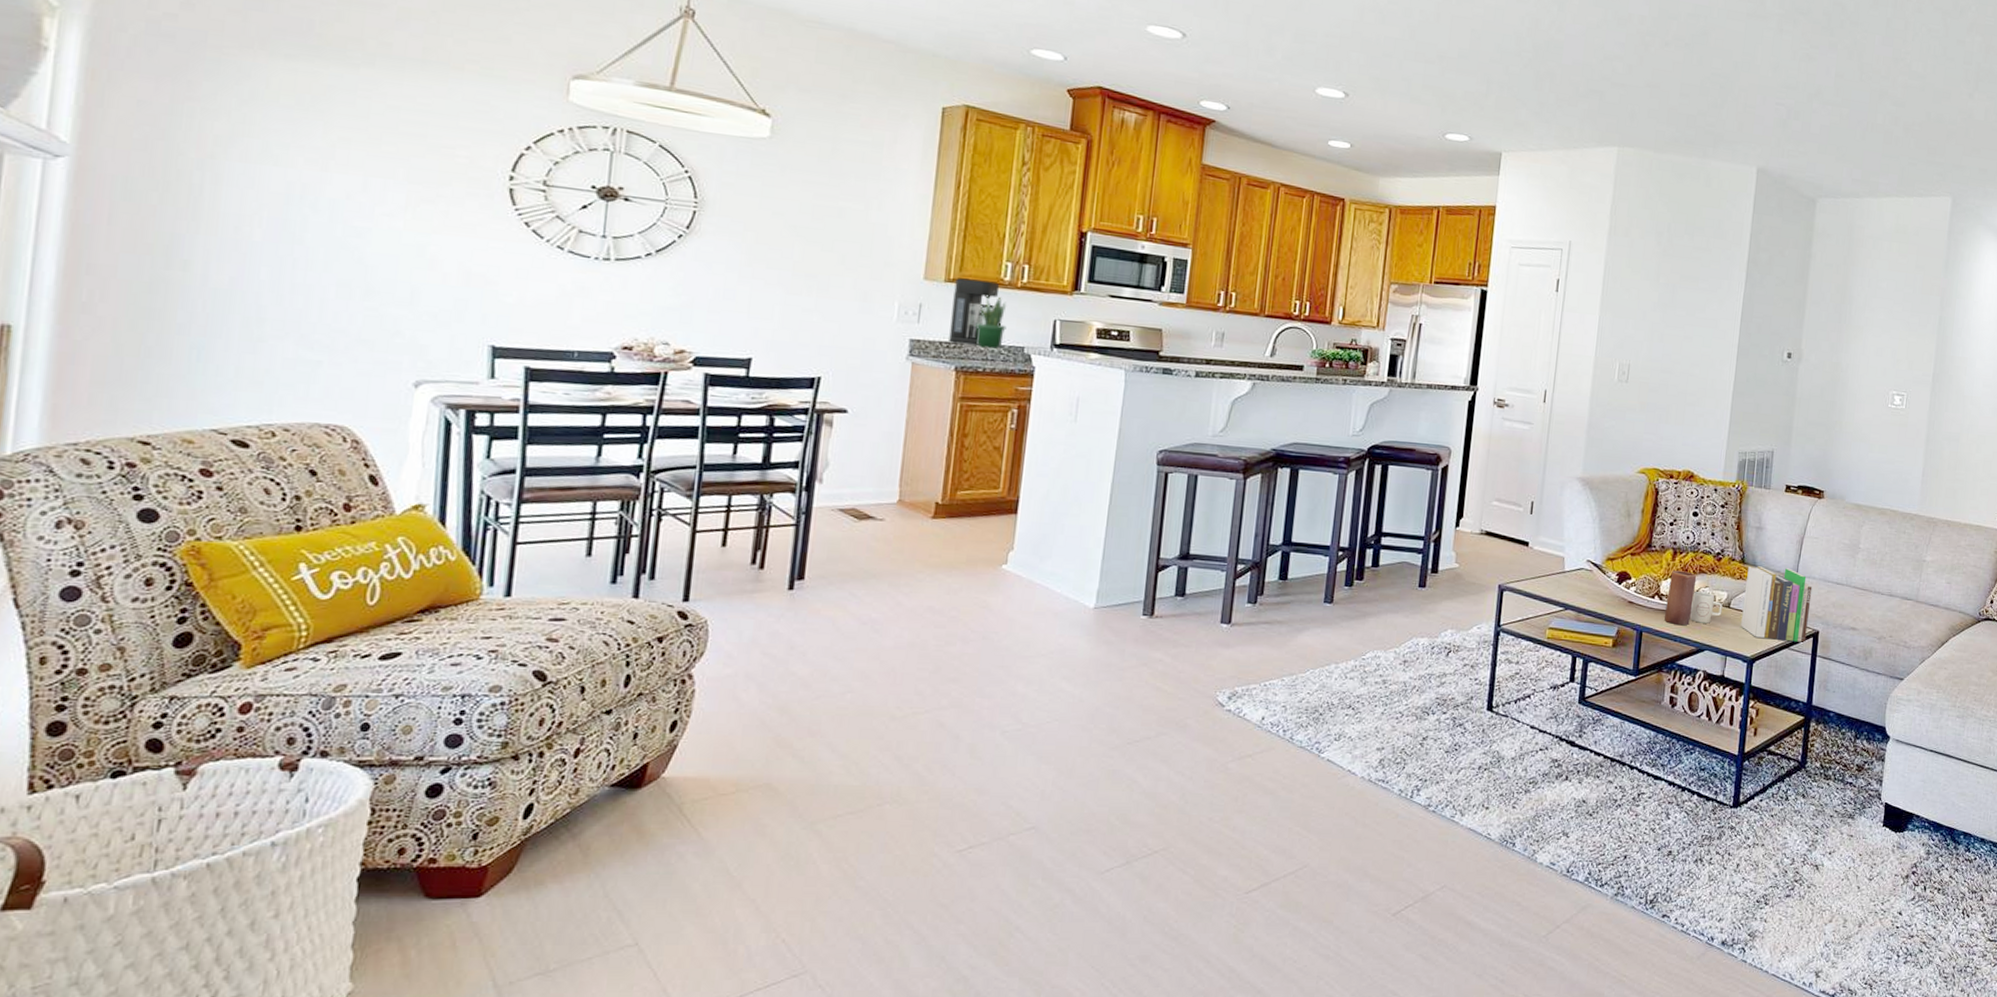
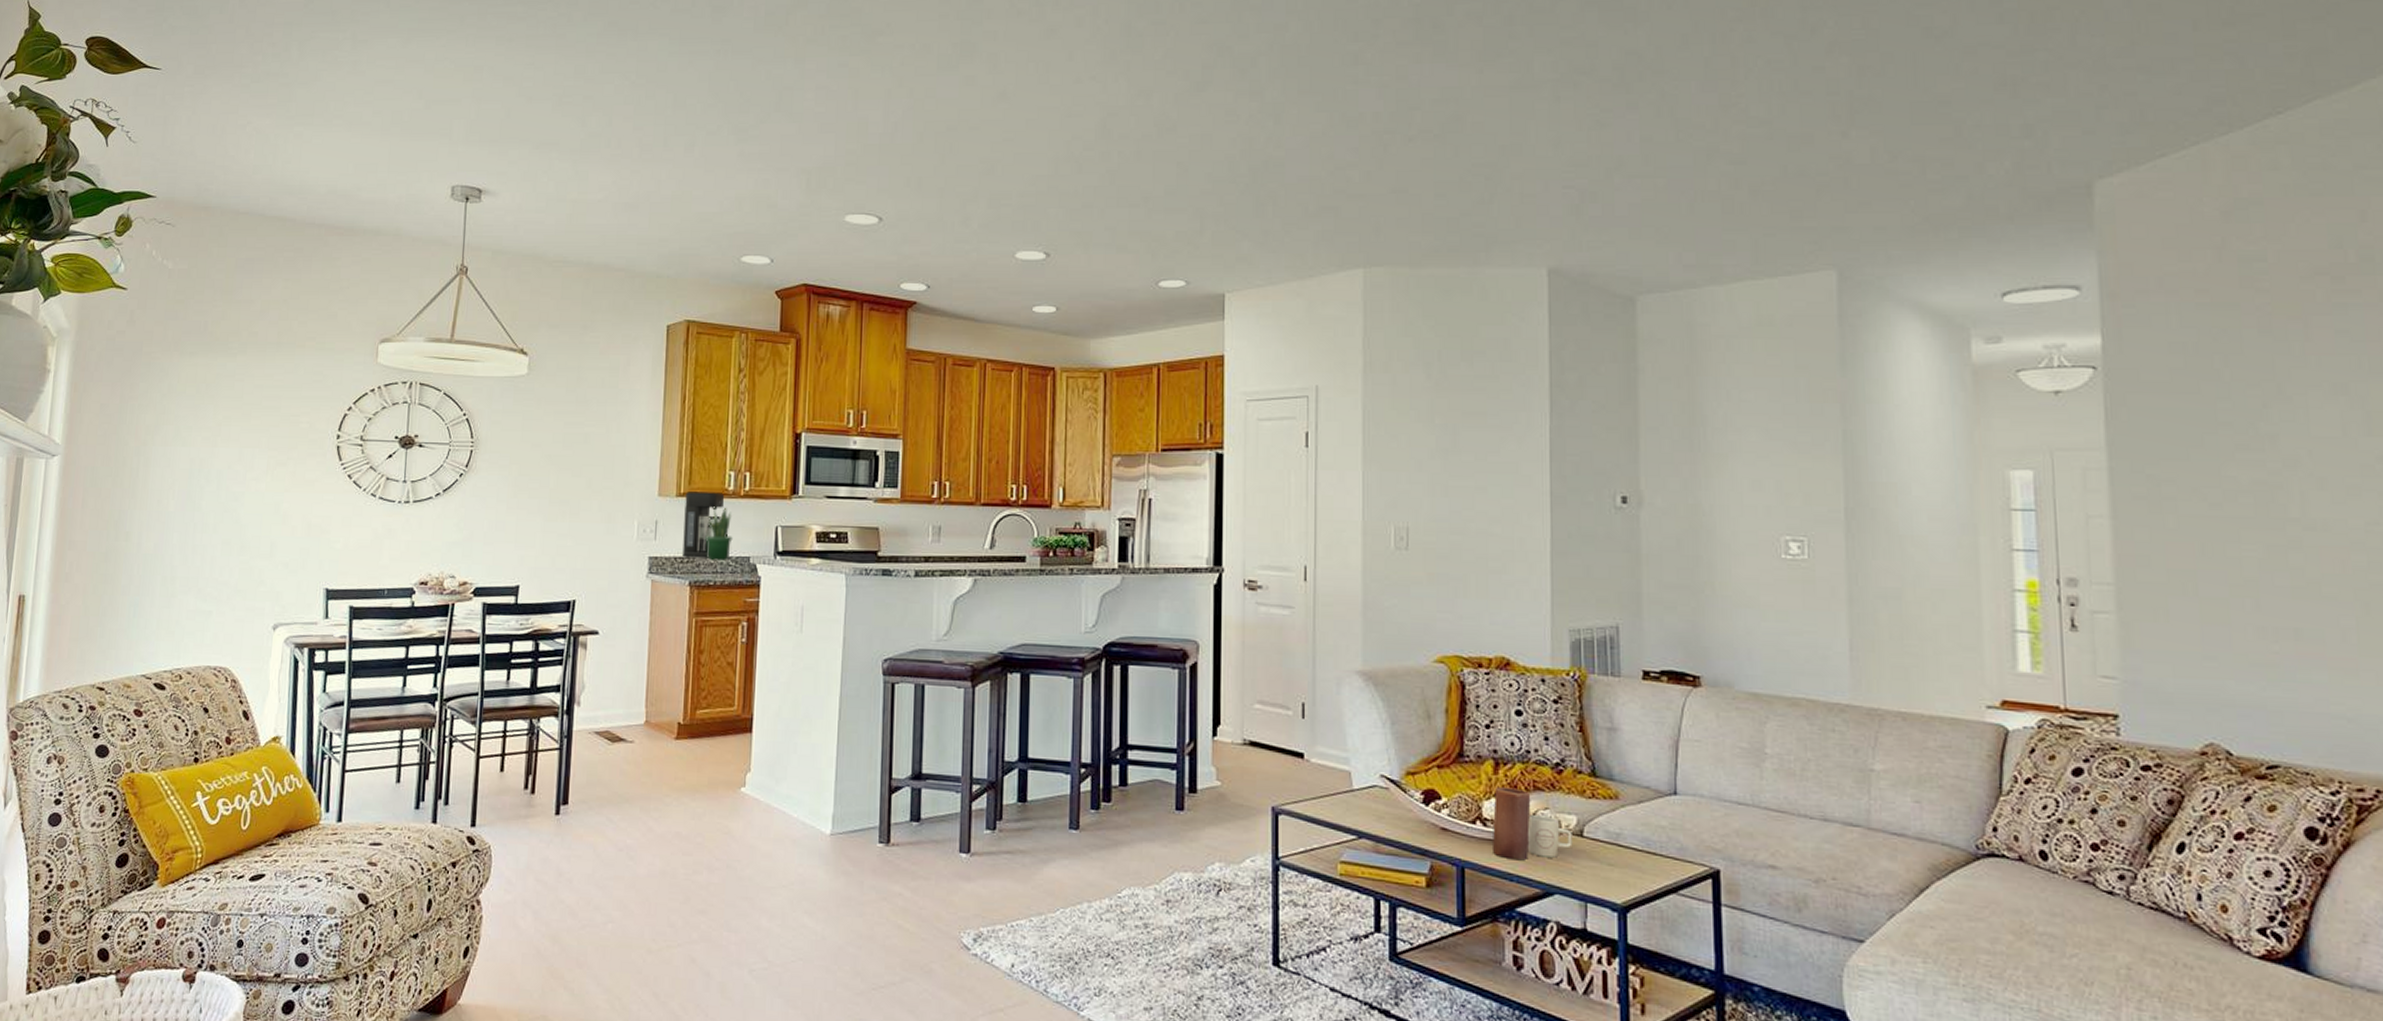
books: present [1741,566,1813,642] -> none [1601,780,1702,885]

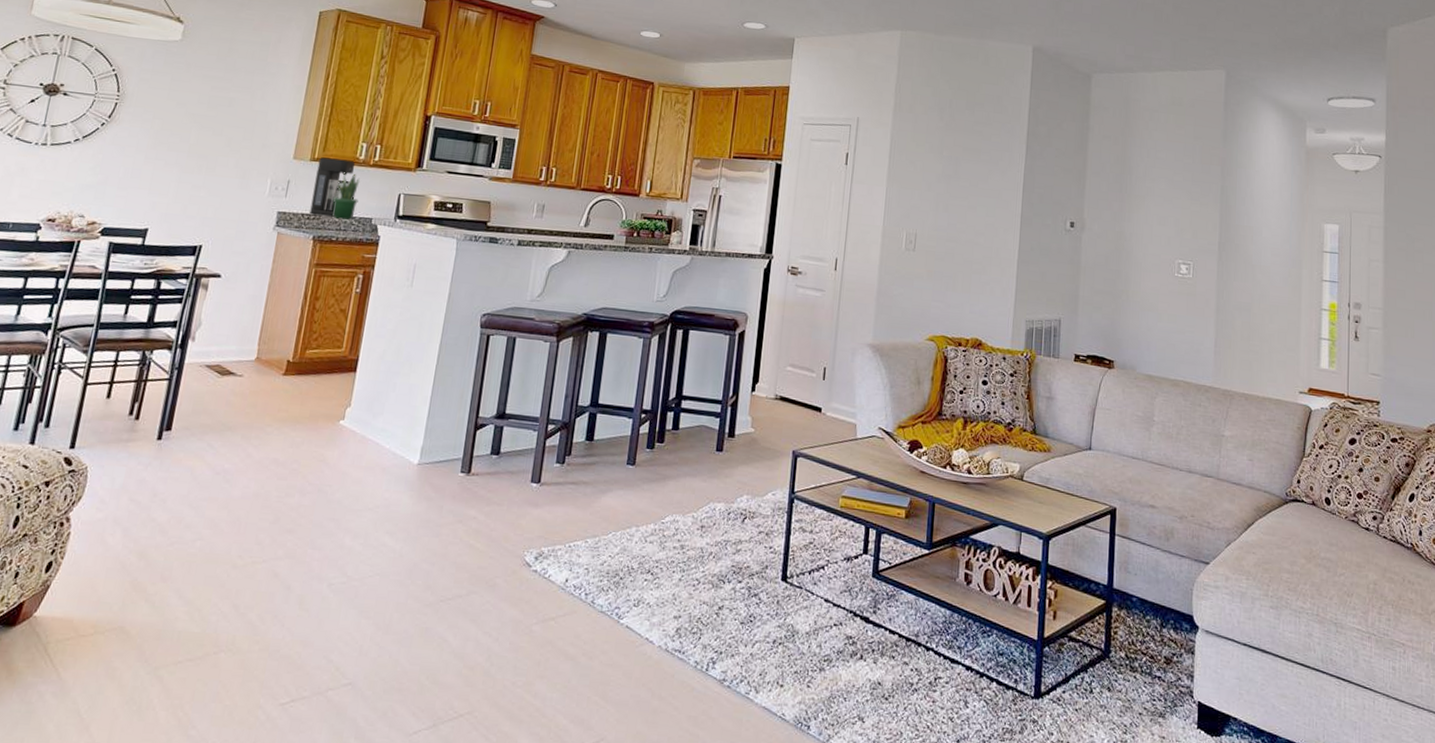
candle: present [1491,787,1531,861] -> none [956,440,988,498]
mug: present [1527,815,1573,858] -> none [982,463,1016,497]

